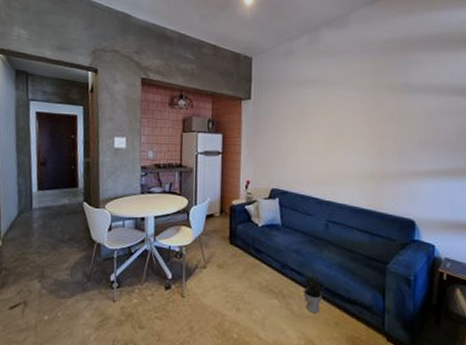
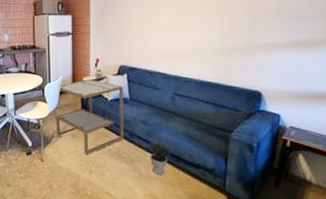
side table: none [200,203,276,289] -> present [56,79,124,155]

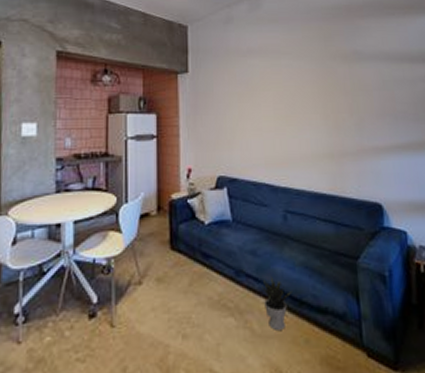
side table: present [56,79,124,155] -> none [134,196,228,309]

